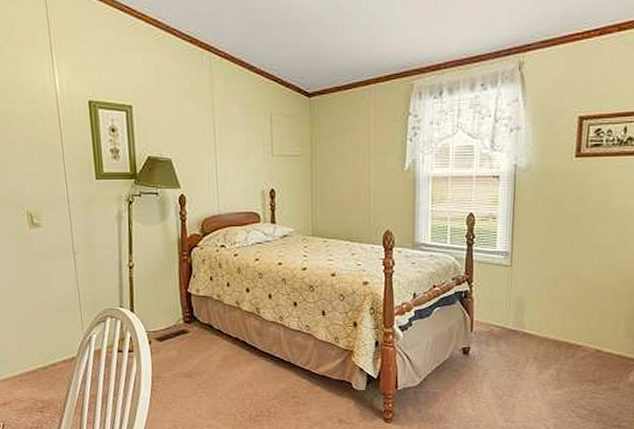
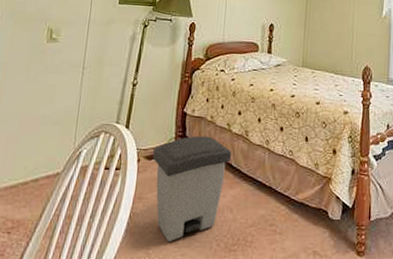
trash can: none [163,315,245,415] -> present [153,136,232,242]

